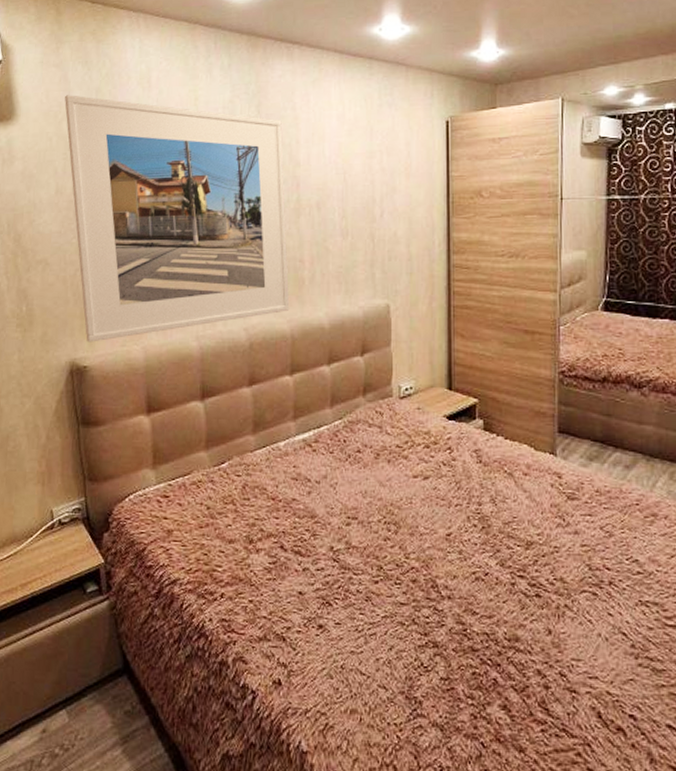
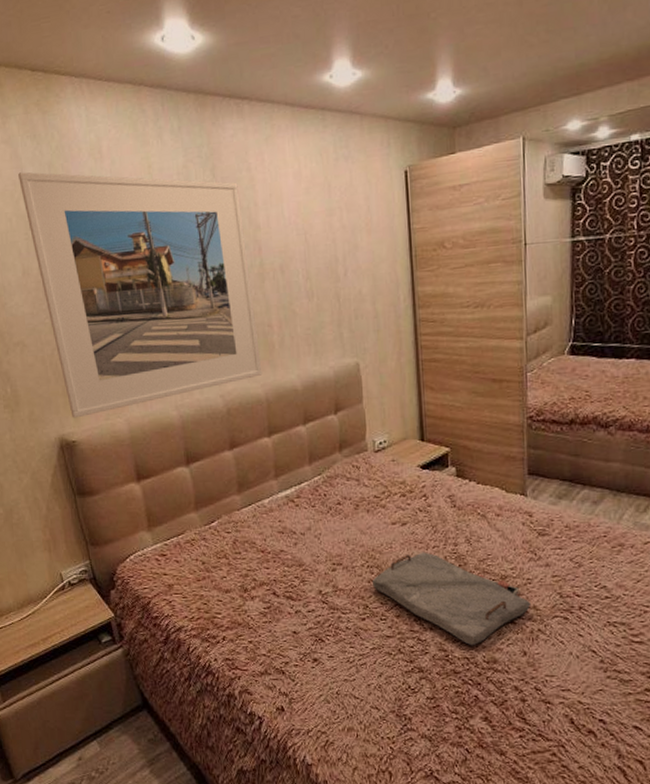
serving tray: none [388,510,558,620] -> present [371,552,532,646]

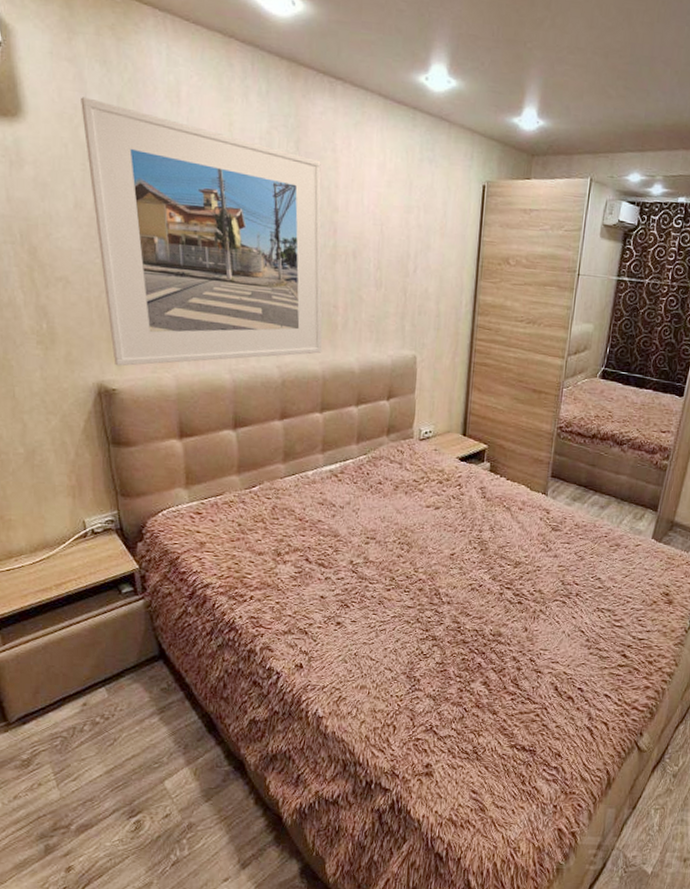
serving tray: present [371,552,532,646] -> none [400,534,538,621]

